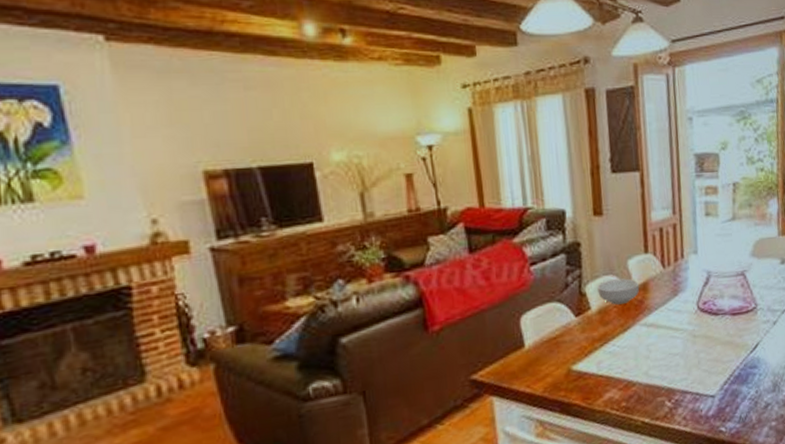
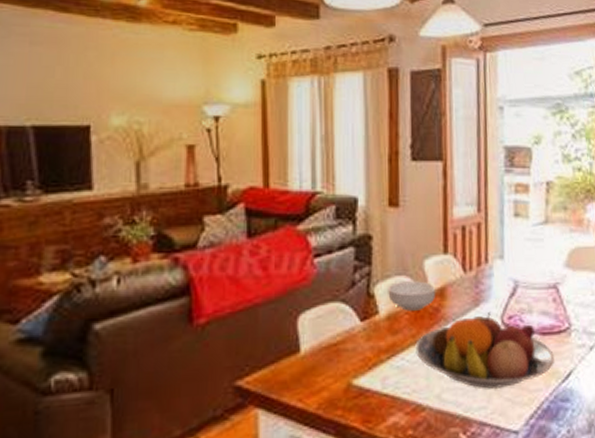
fruit bowl: none [624,299,744,364] -> present [415,311,554,390]

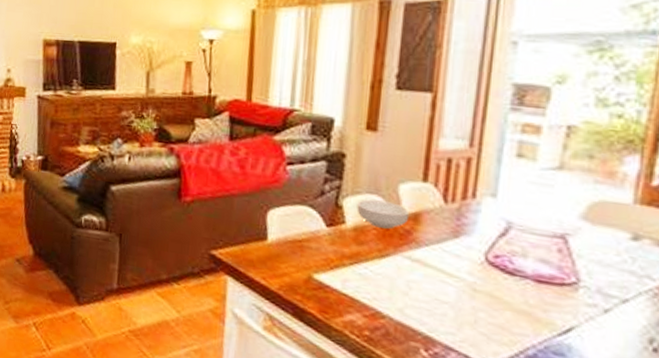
fruit bowl: present [415,311,554,390] -> none [380,245,550,323]

